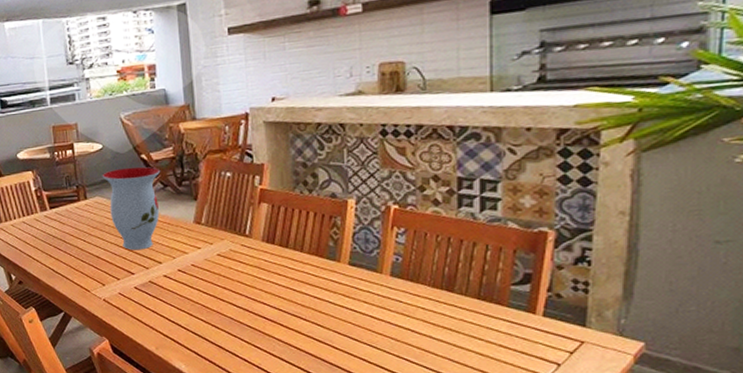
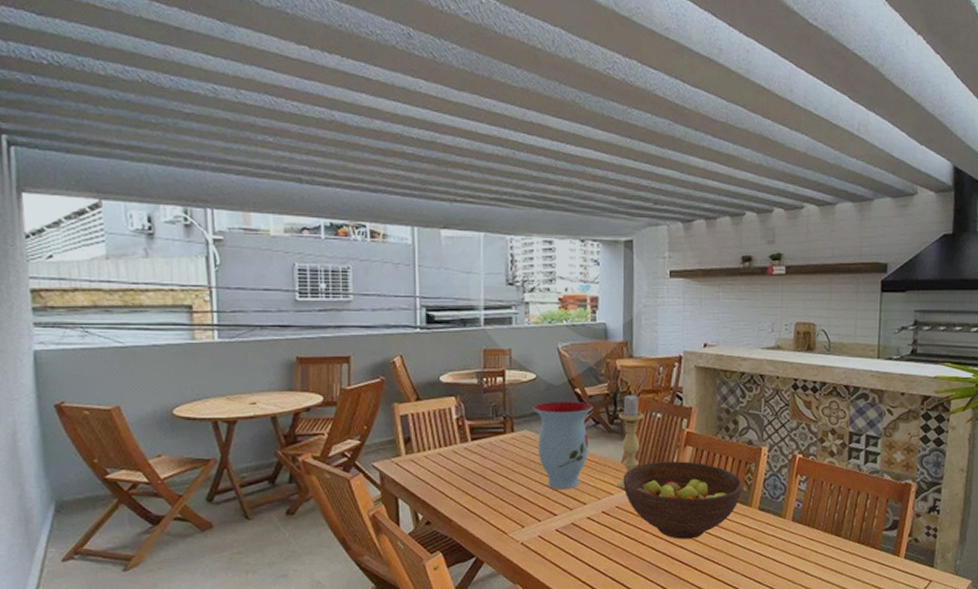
candle holder: none [186,155,212,248] -> present [618,394,643,489]
fruit bowl: none [196,218,328,296] -> present [623,461,742,539]

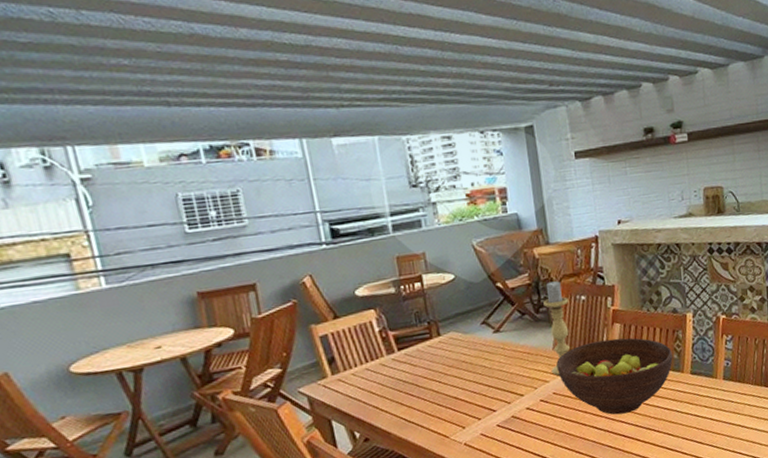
vase: present [532,401,594,490] -> none [455,295,519,386]

